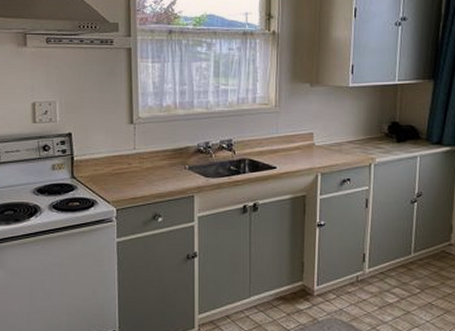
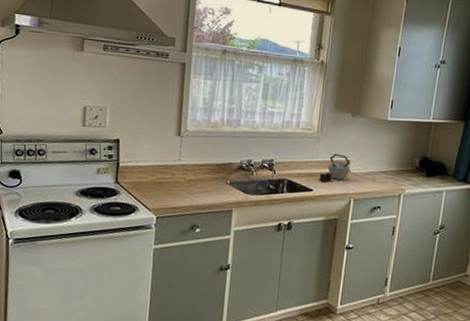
kettle: none [282,127,313,158] -> present [319,153,350,182]

